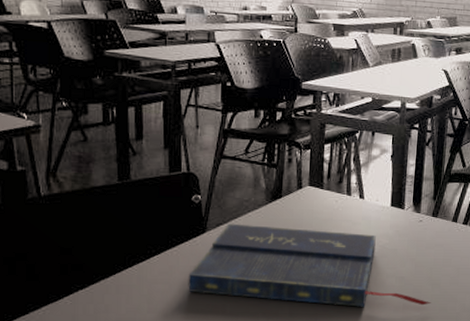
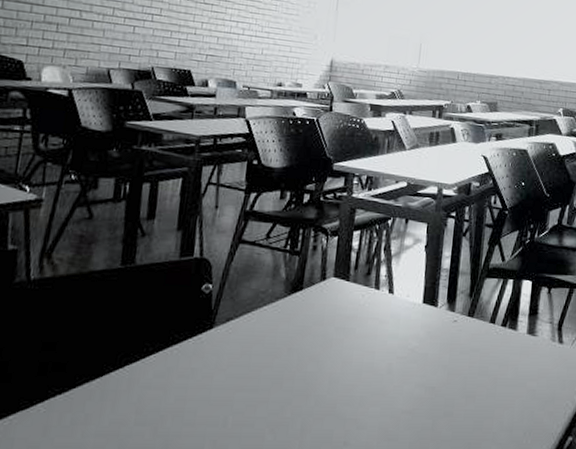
book: present [188,223,431,307] -> none [186,318,465,423]

